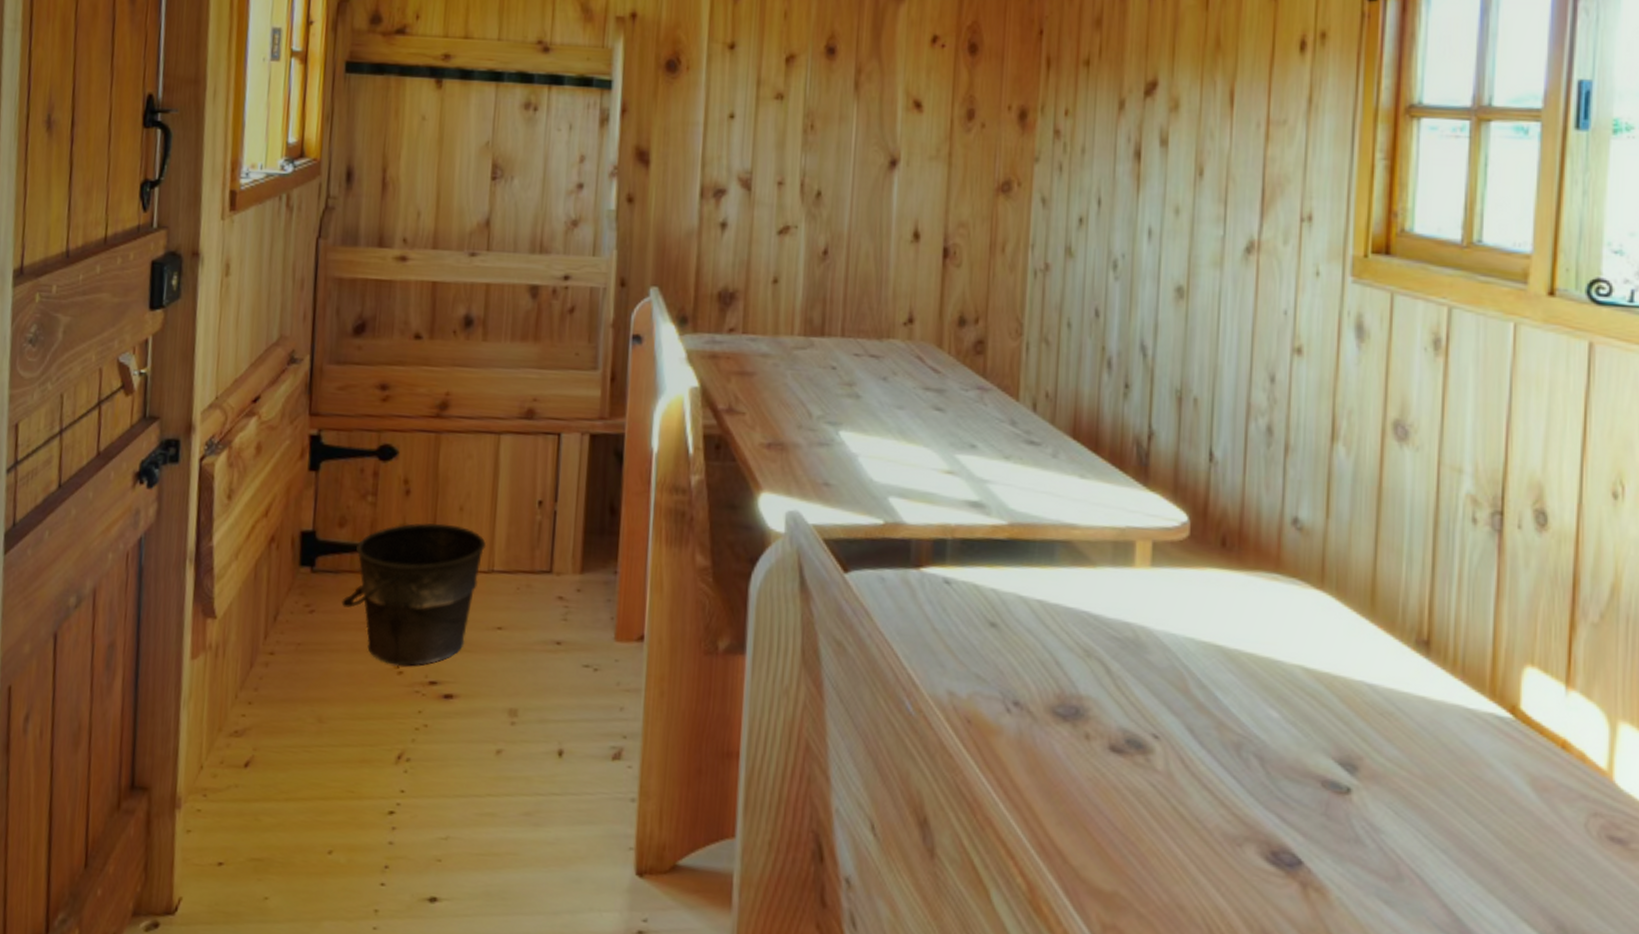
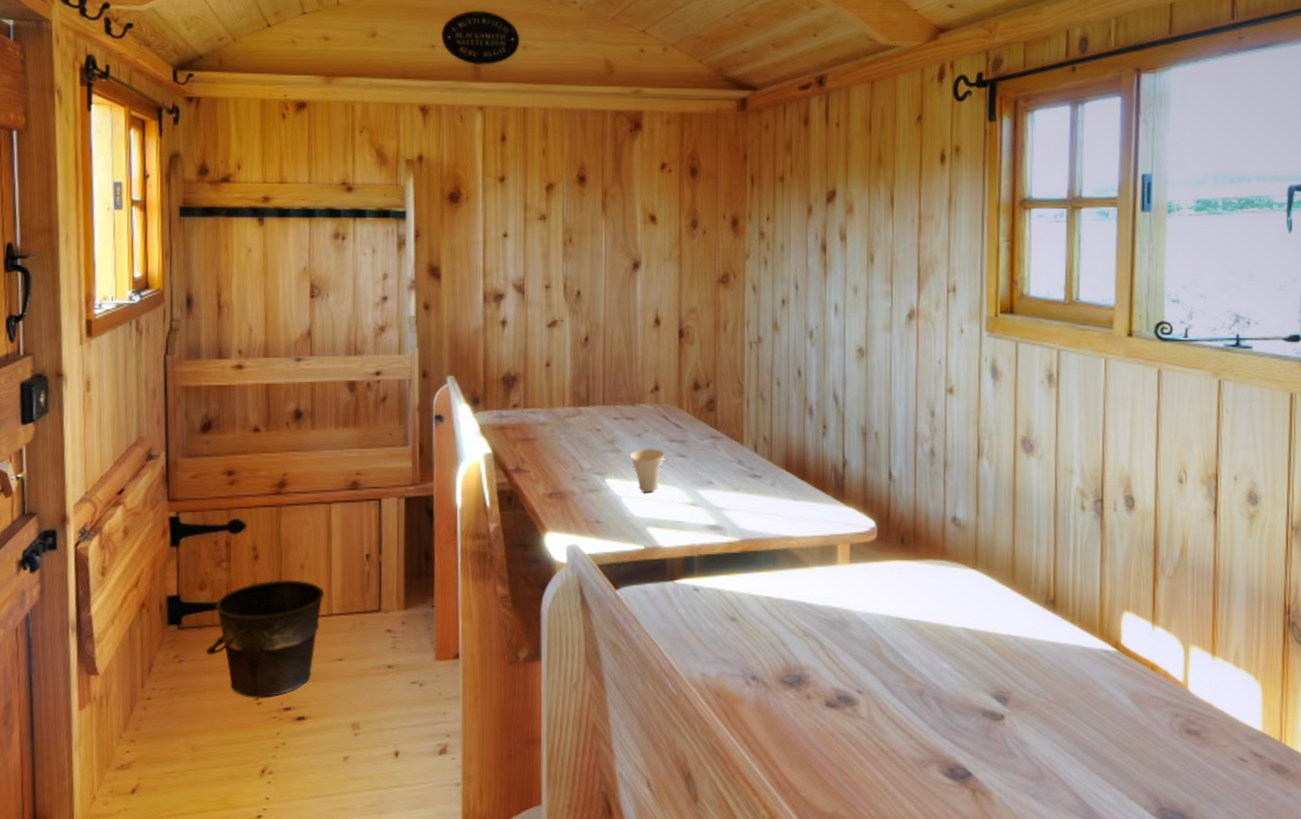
cup: none [871,395,916,452] -> present [630,448,664,492]

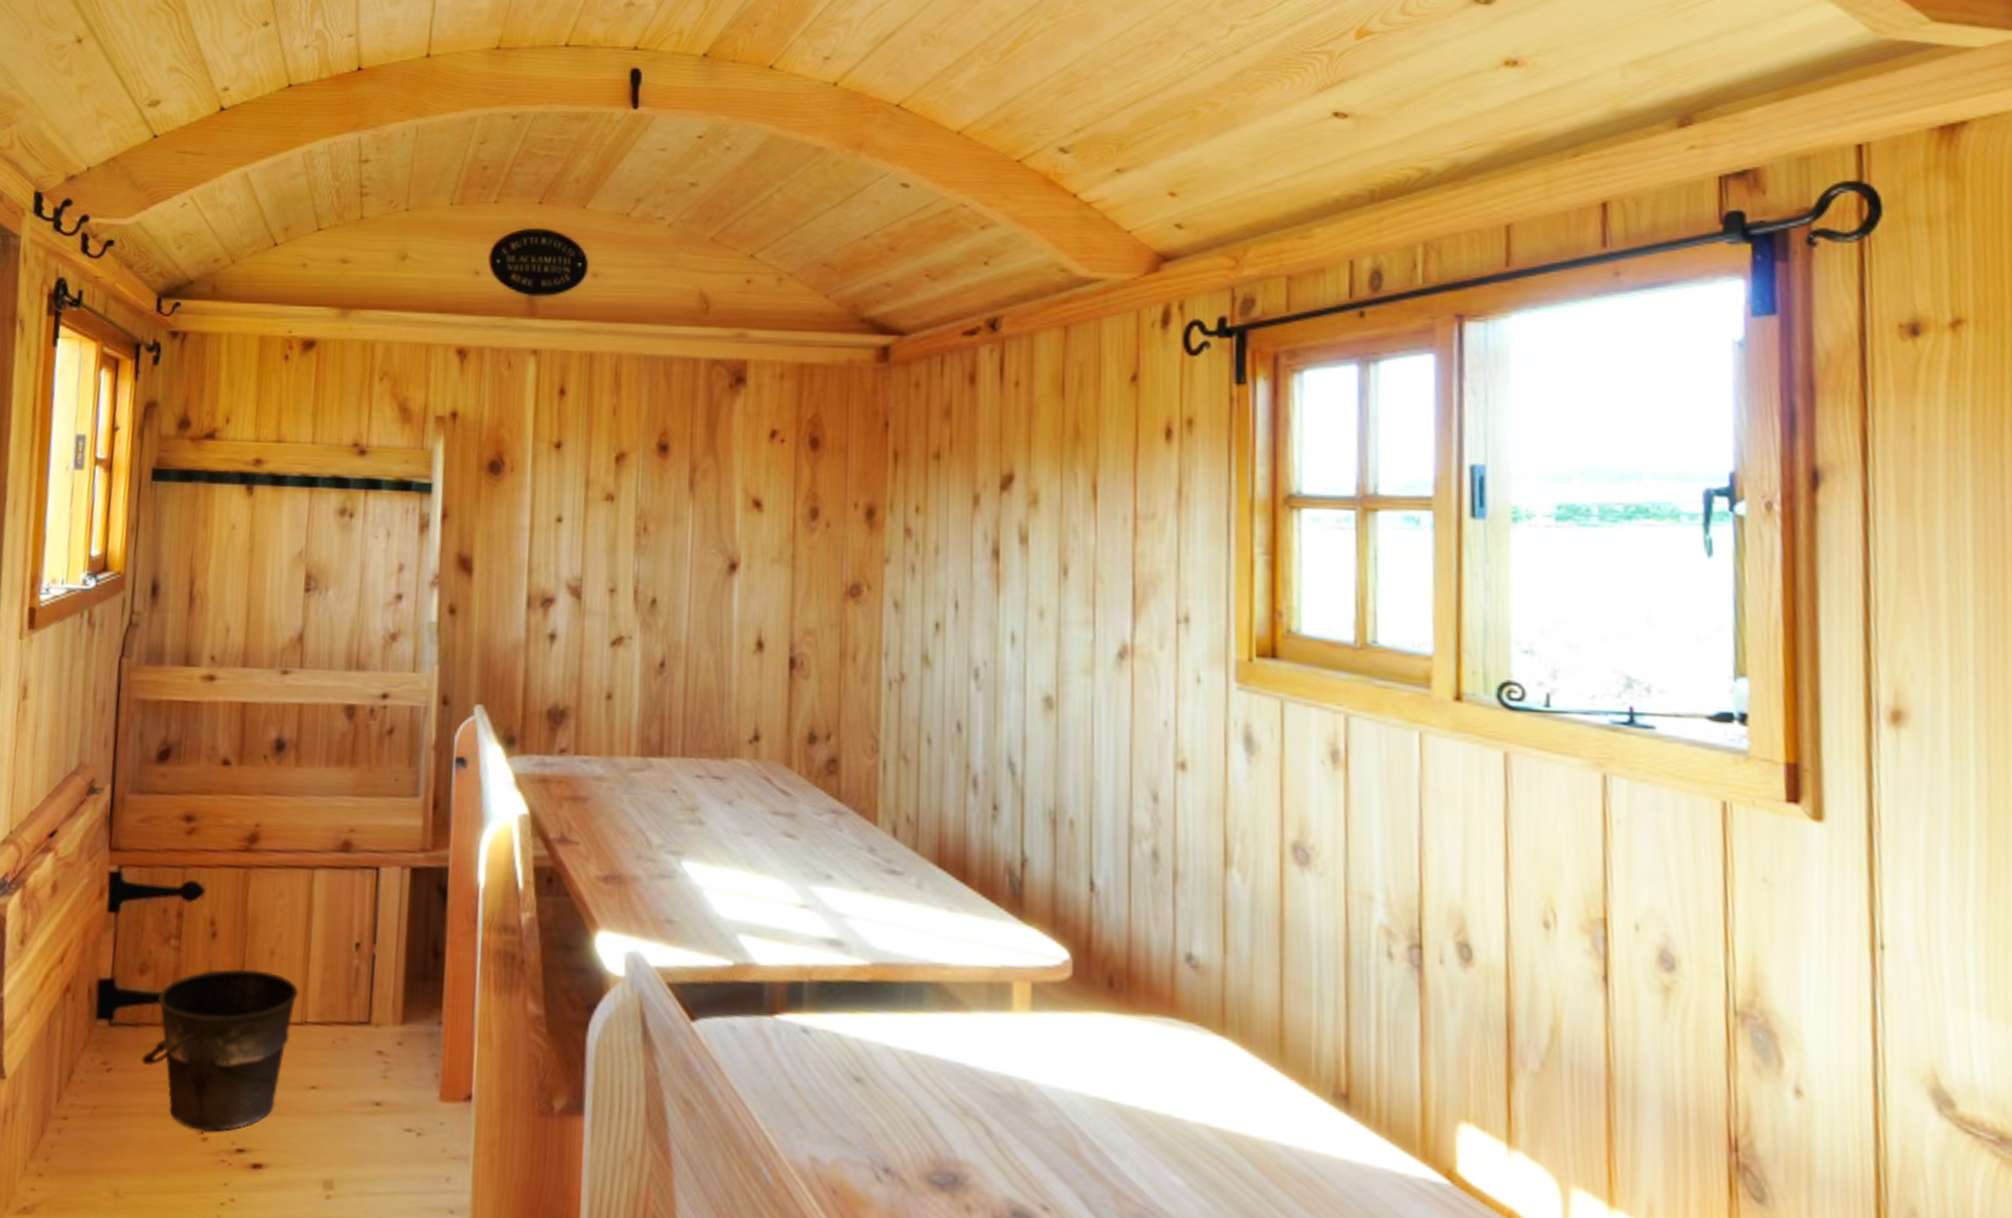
cup: present [630,448,664,492] -> none [716,821,765,884]

